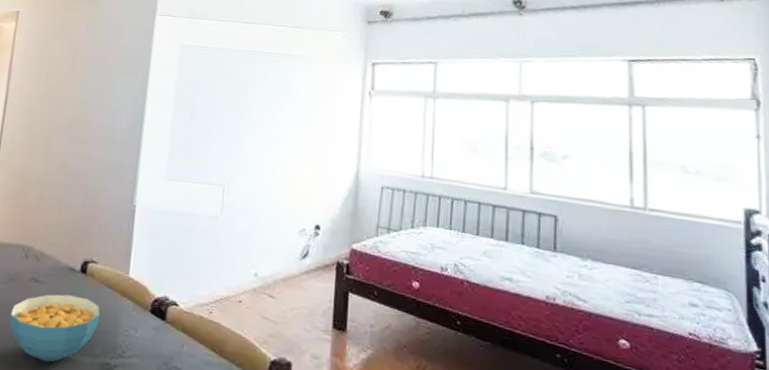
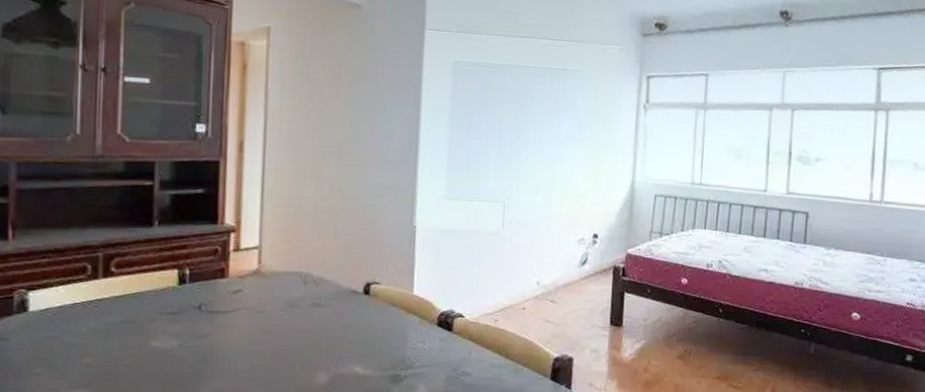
cereal bowl: present [9,294,101,363] -> none [293,316,387,380]

